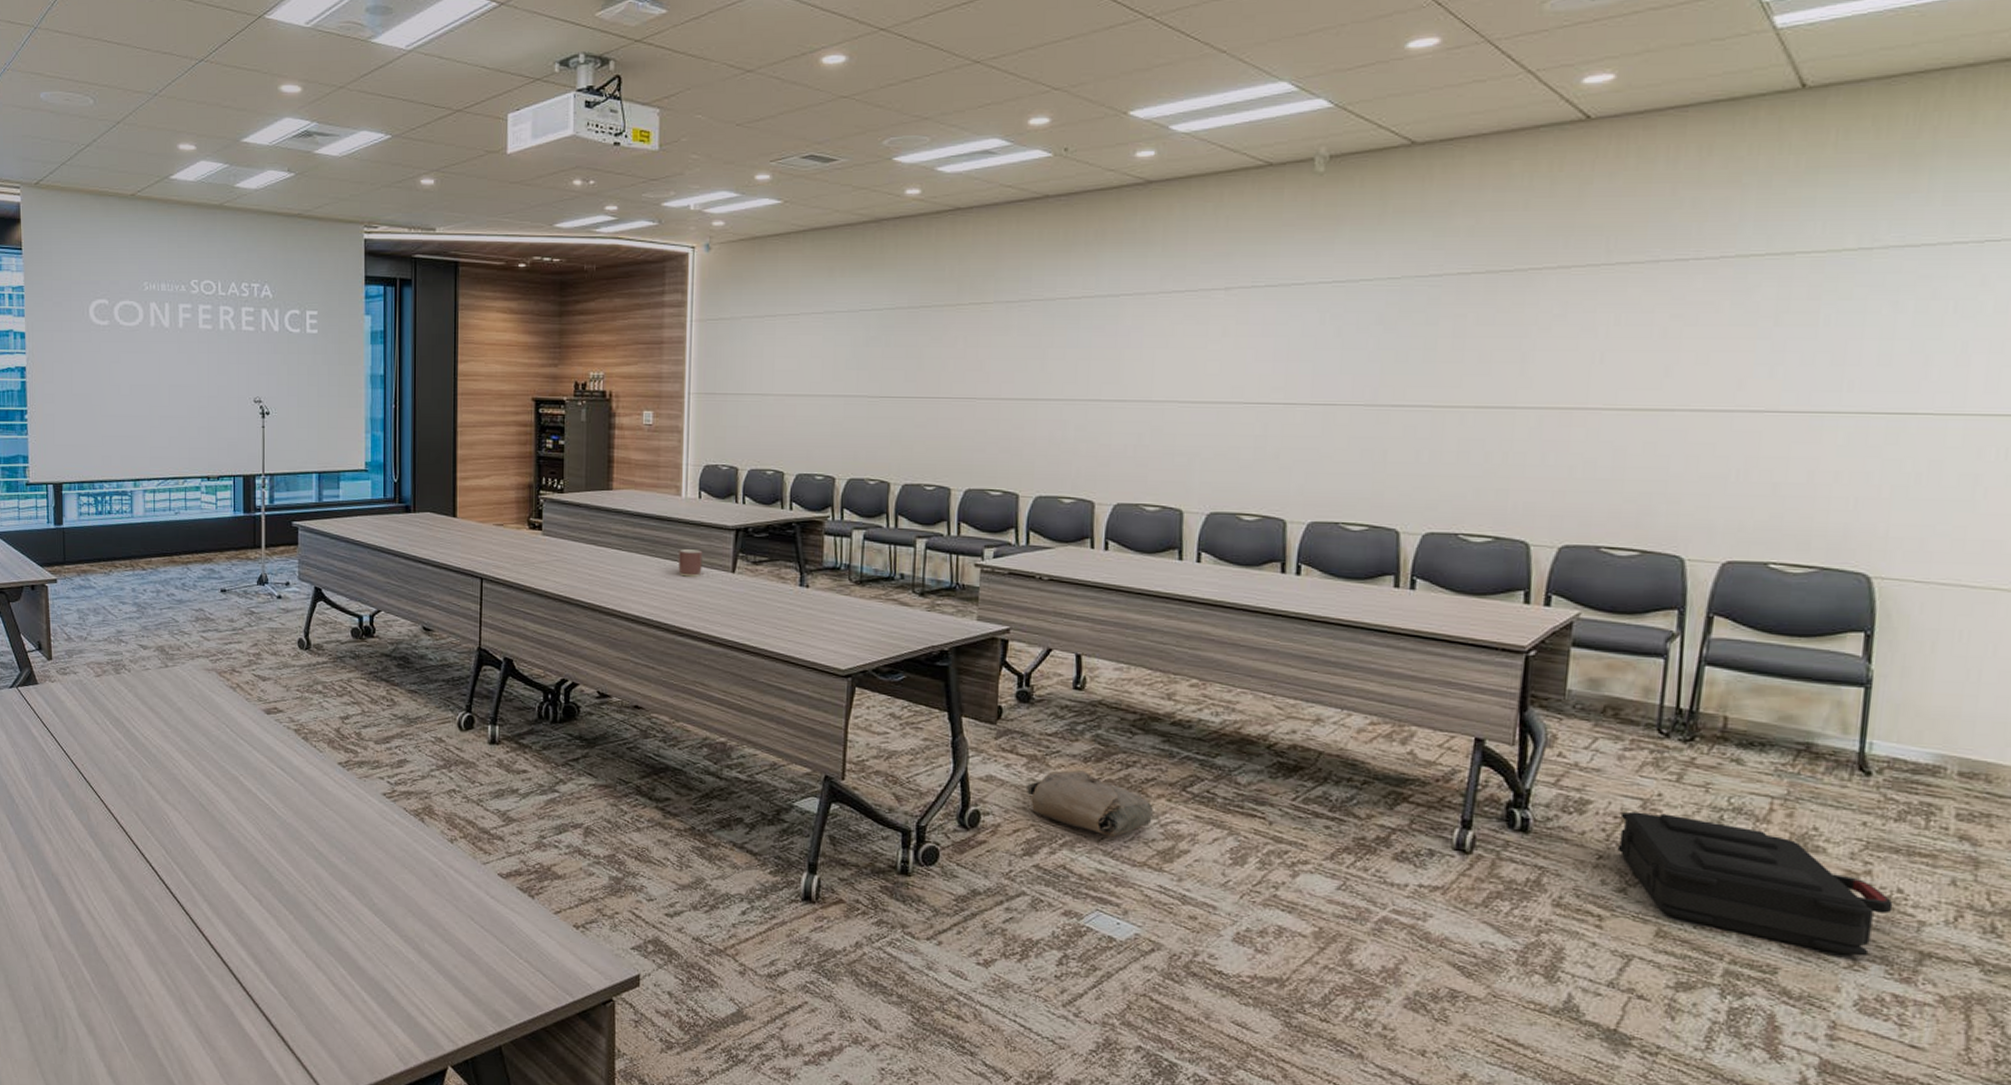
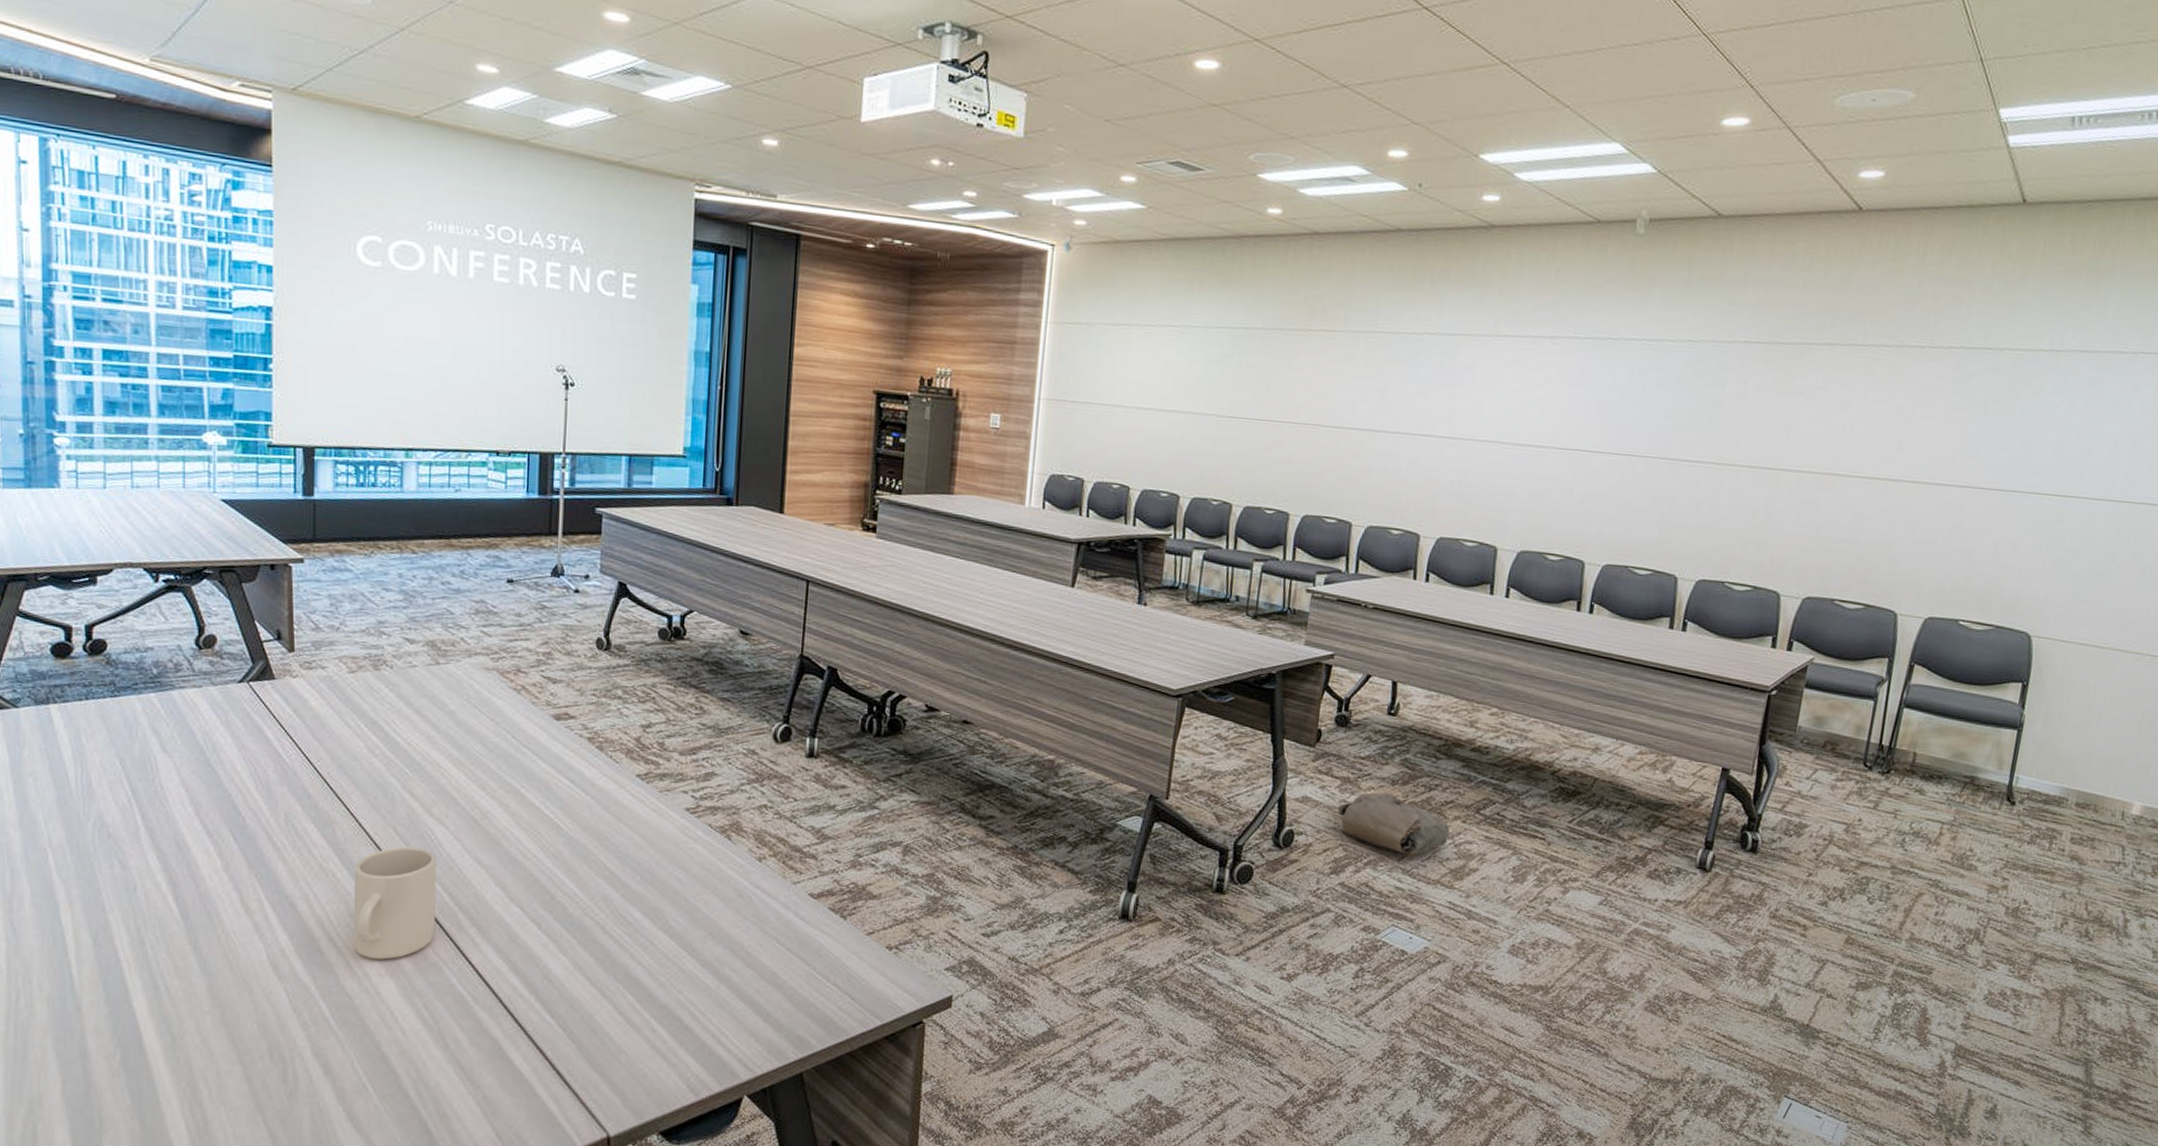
cup: none [106,829,174,931] -> present [353,846,437,960]
mug: present [678,549,703,577] -> none [1017,560,1043,590]
briefcase: present [1617,811,1893,957] -> none [1823,834,2020,958]

